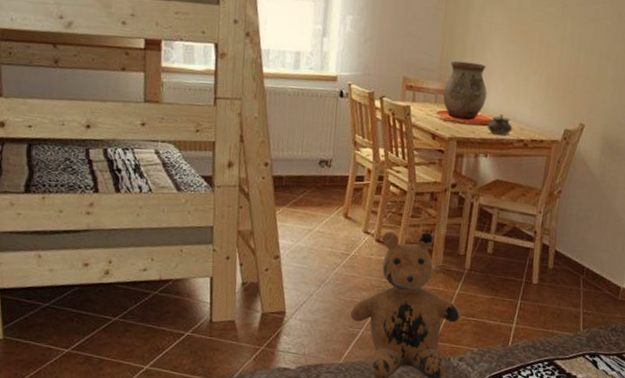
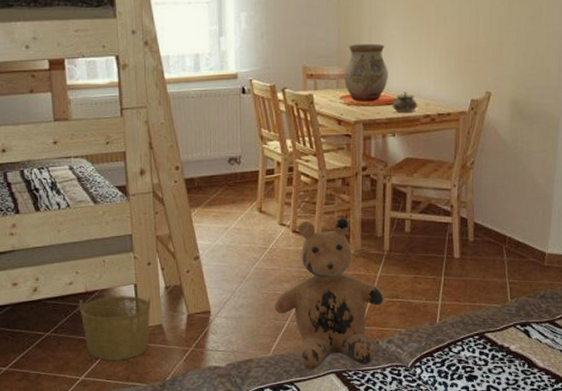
basket: none [151,286,227,353] -> present [79,294,152,360]

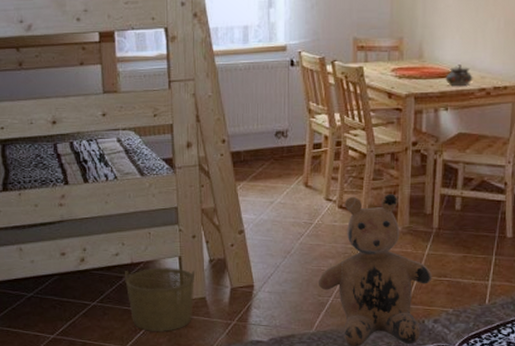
vase: present [343,44,388,103] -> none [395,14,443,75]

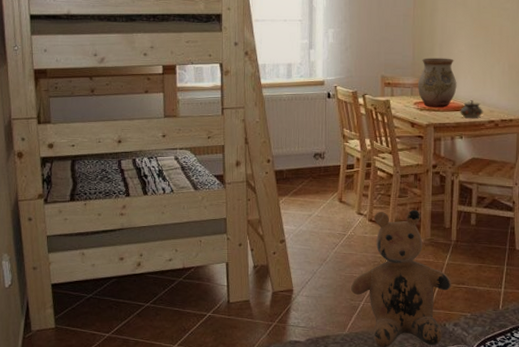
basket: present [125,266,196,331] -> none [177,271,241,331]
vase: none [395,14,443,75] -> present [417,58,457,109]

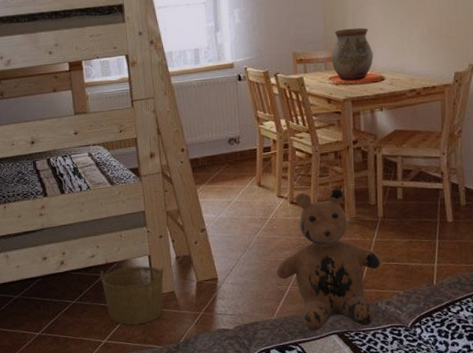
basket: none [177,271,241,331] -> present [100,265,164,325]
teapot: present [460,99,483,118] -> none [378,68,403,89]

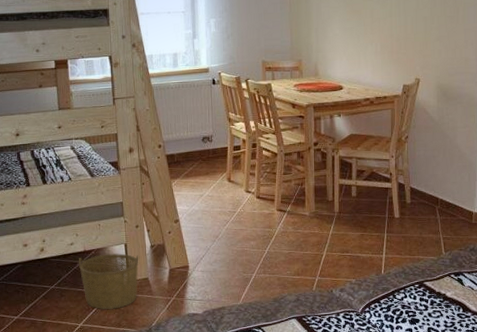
teddy bear: present [276,188,382,332] -> none [242,185,337,316]
vase: present [331,27,373,82] -> none [296,41,333,90]

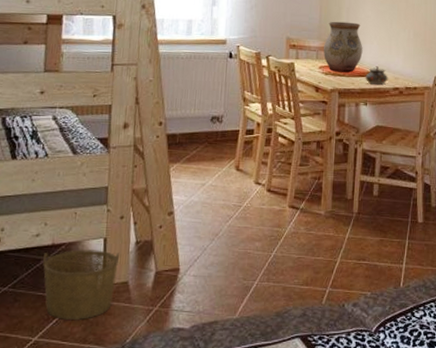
vase: none [296,41,333,90] -> present [323,21,363,74]
teapot: none [337,79,359,97] -> present [365,65,388,85]

